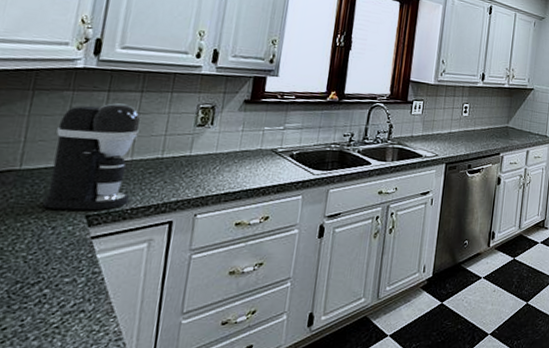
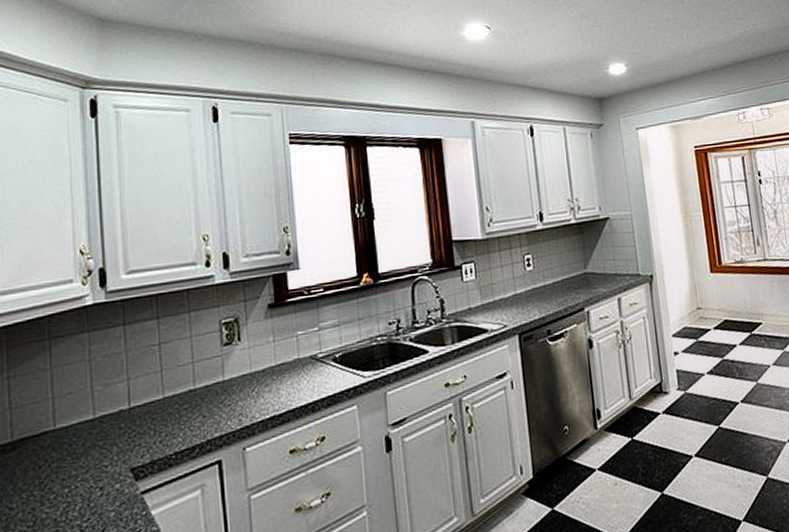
coffee maker: present [42,103,141,211] -> none [82,335,170,468]

